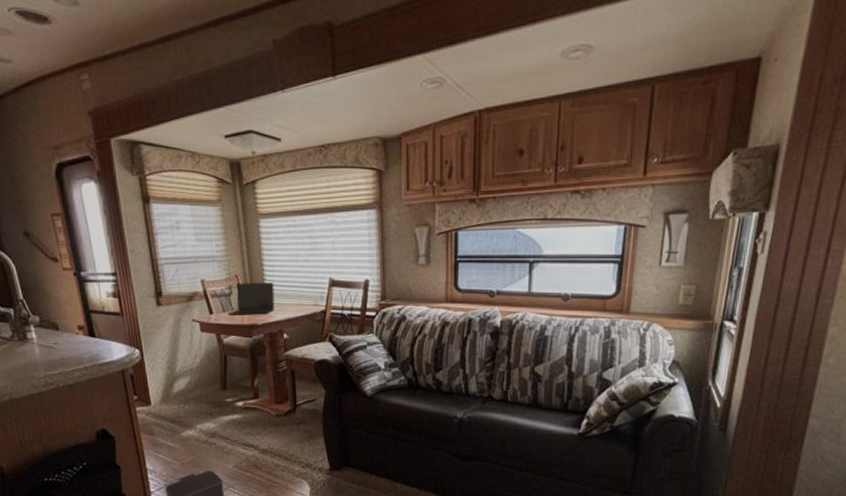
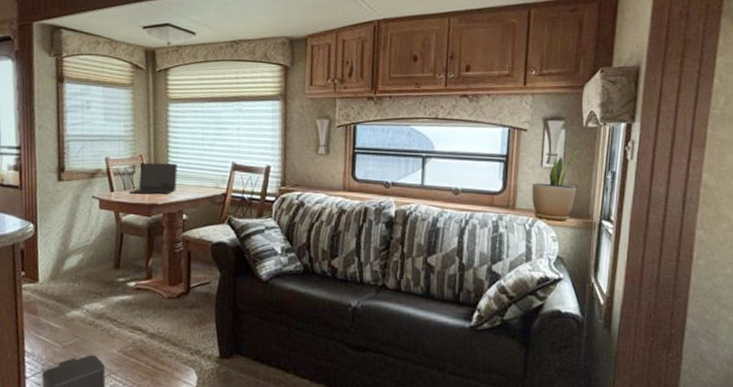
potted plant: none [648,245,702,324] -> present [532,150,578,221]

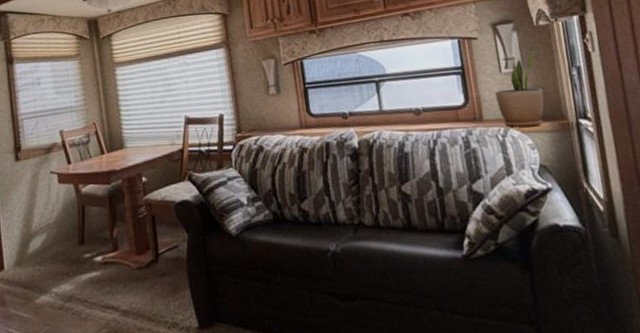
laptop: present [128,162,178,195] -> none [85,126,133,164]

